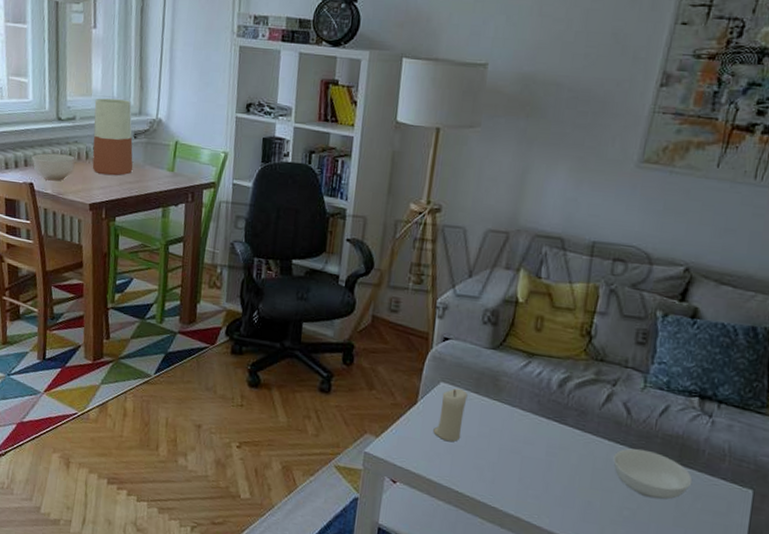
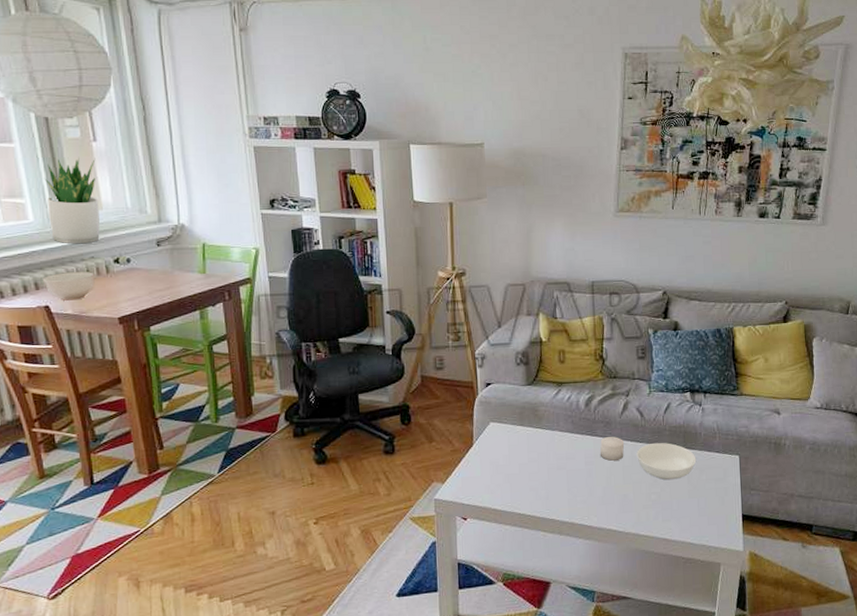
planter: none [45,42,93,128] -> present [44,157,100,244]
vase: present [92,98,133,176] -> none [107,209,161,287]
candle: present [433,388,468,442] -> none [491,424,515,473]
candle: none [567,428,600,459] -> present [600,437,625,461]

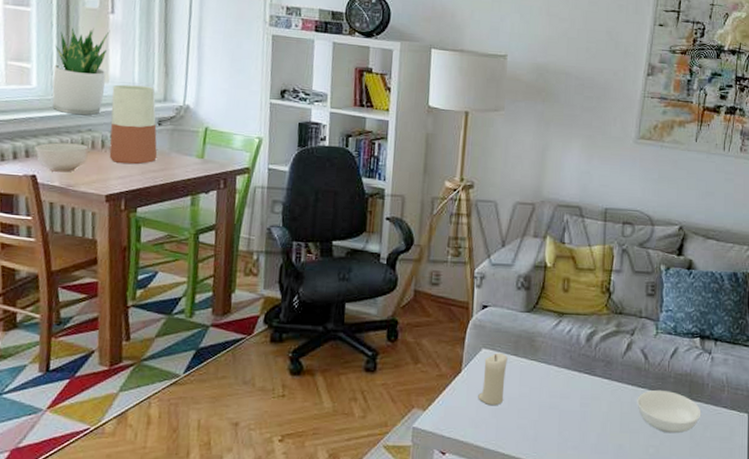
vase: none [107,209,161,287] -> present [109,84,158,164]
candle: none [491,424,515,473] -> present [478,352,508,406]
candle: present [600,437,625,461] -> none [598,378,625,405]

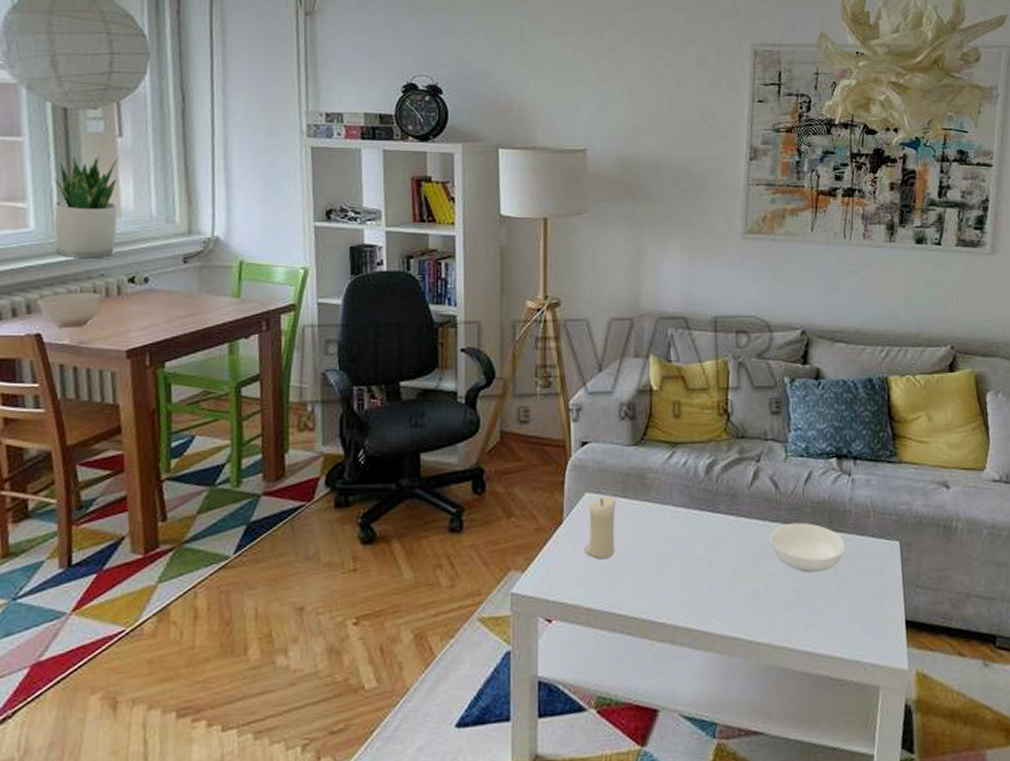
vase: present [109,84,158,164] -> none [126,218,185,312]

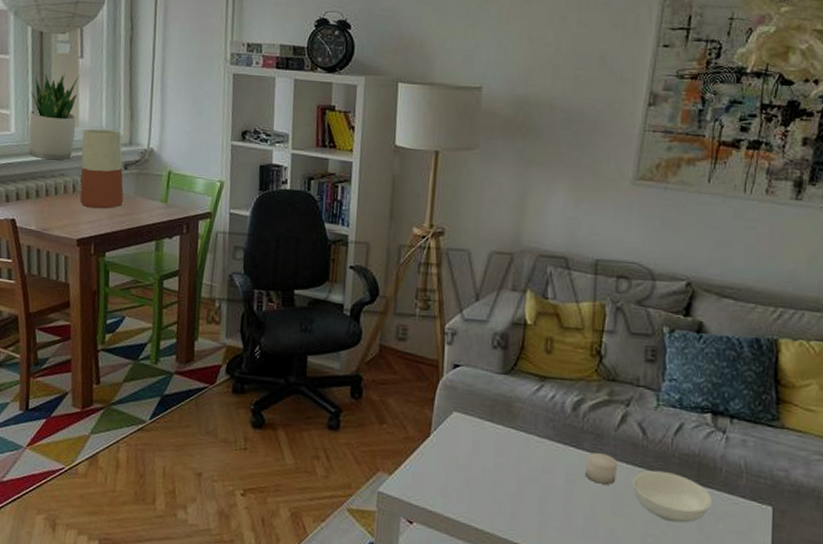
bowl: present [36,293,103,328] -> none [13,187,62,217]
vase: none [126,218,185,312] -> present [79,129,124,209]
candle: present [585,495,616,560] -> none [448,417,482,476]
candle: none [724,514,755,546] -> present [586,453,618,485]

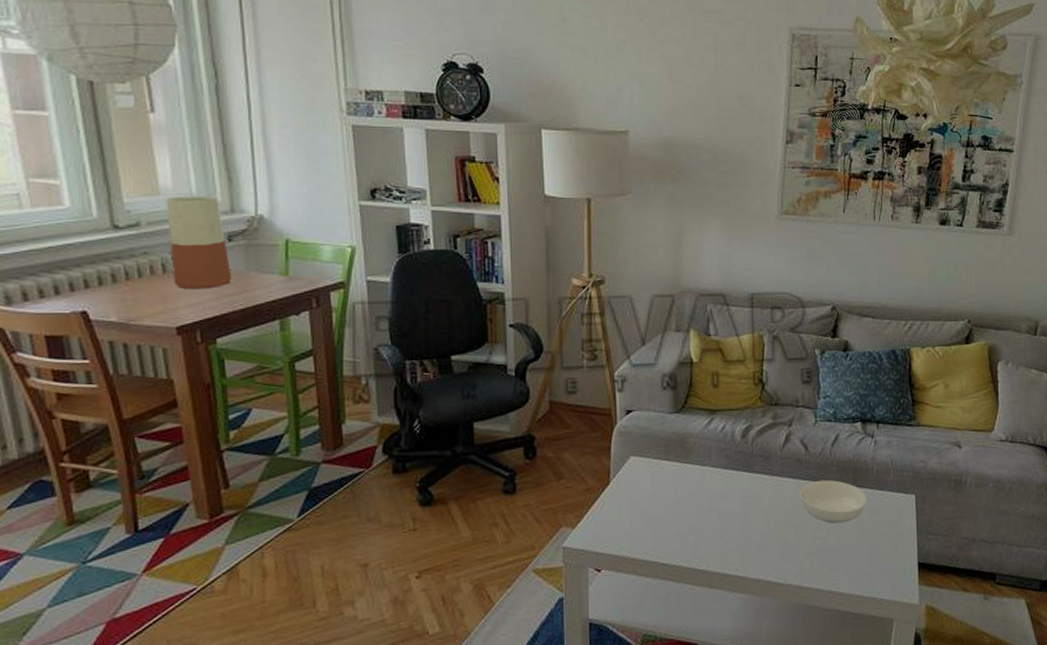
planter: present [28,72,80,160] -> none [85,130,155,237]
candle: present [586,453,618,485] -> none [758,473,786,501]

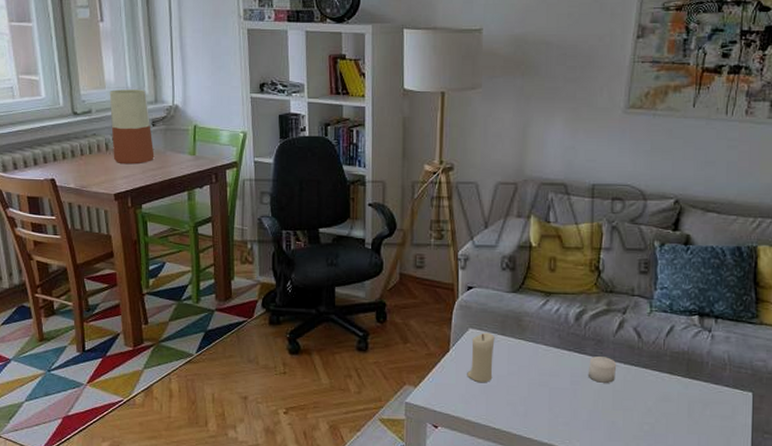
candle: none [630,458,659,516] -> present [467,332,495,383]
candle: none [758,473,786,501] -> present [589,356,617,383]
bowl: present [800,480,868,524] -> none [630,369,700,412]

